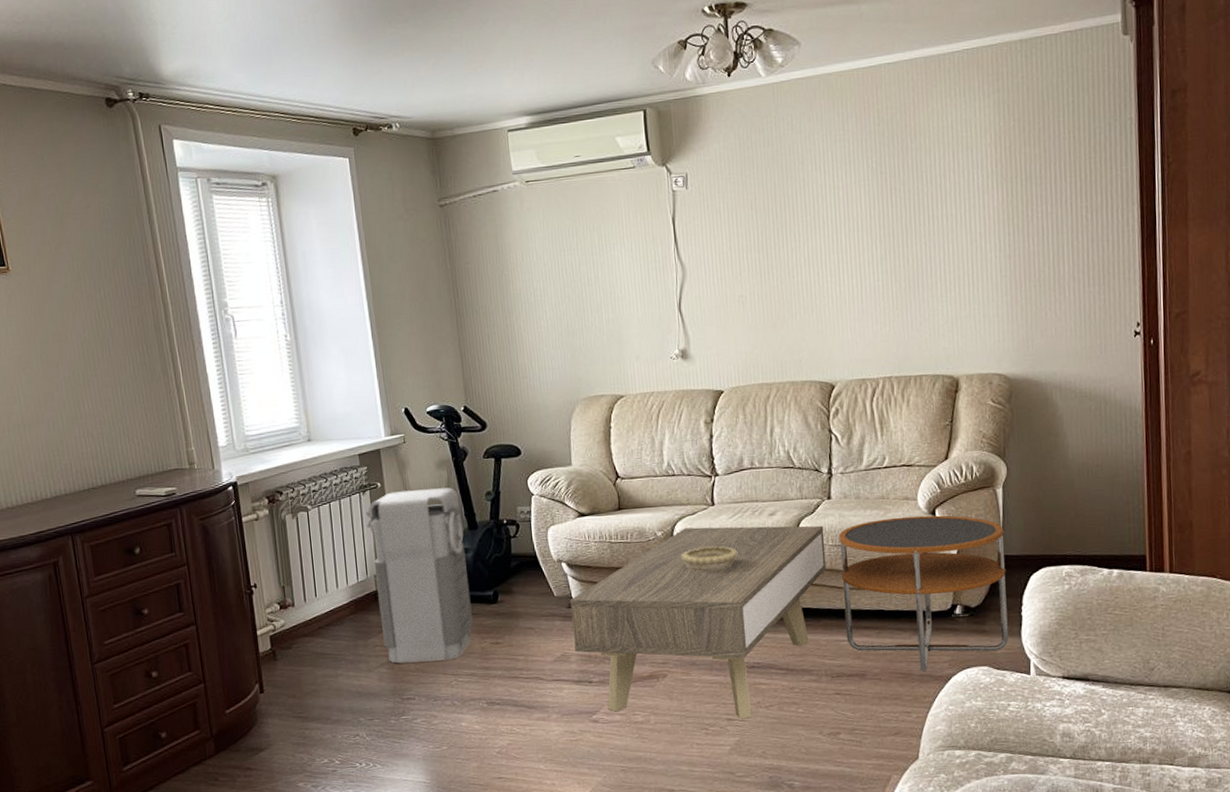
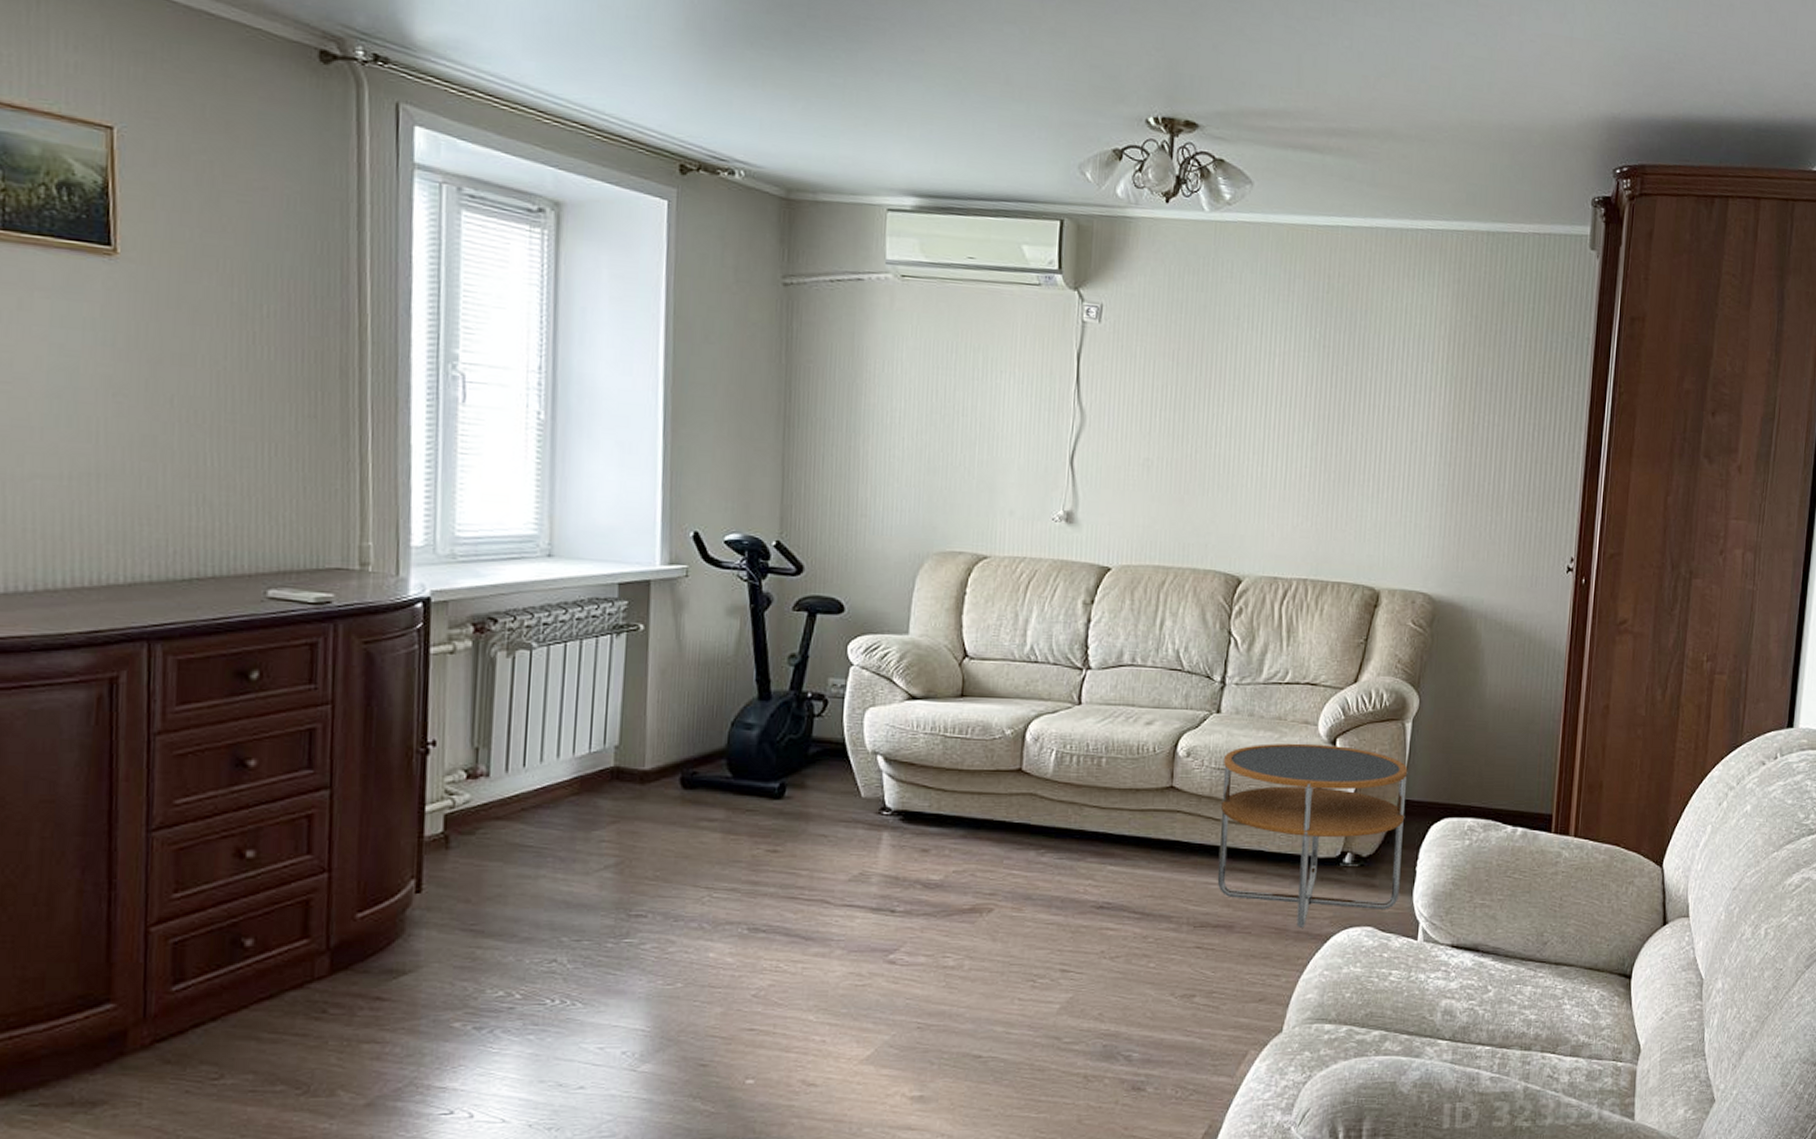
grenade: present [365,487,473,664] -> none [614,638,752,868]
coffee table: present [570,525,827,719] -> none [878,729,1208,971]
decorative bowl: present [682,546,738,572] -> none [1033,755,1102,784]

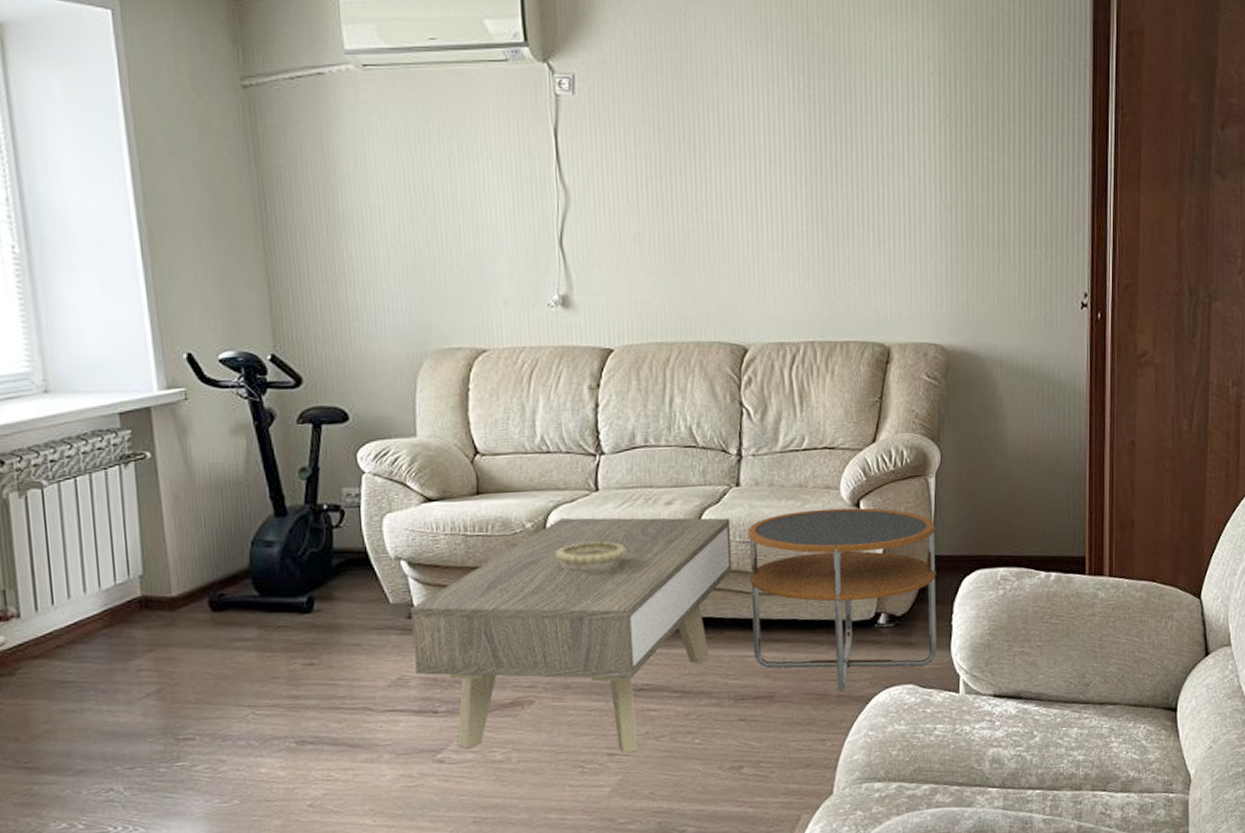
coffee table: none [878,729,1208,971] -> present [410,517,732,754]
decorative bowl: none [1033,755,1102,784] -> present [556,542,626,573]

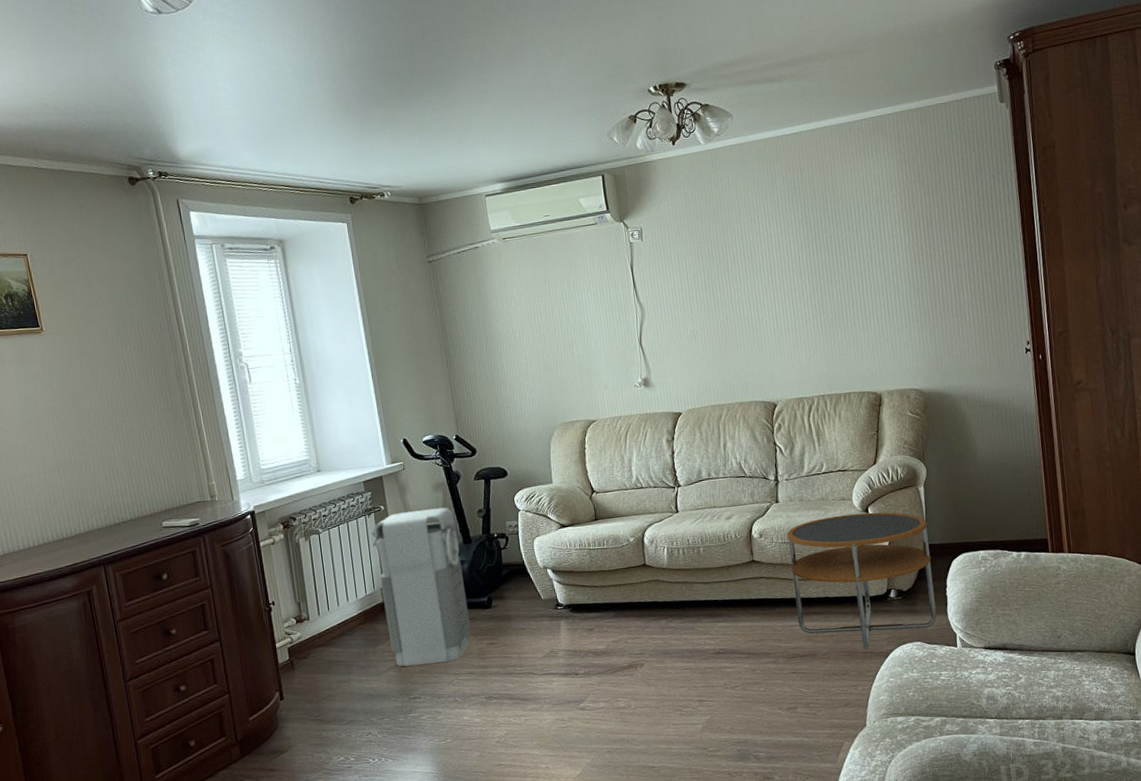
grenade: none [128,461,278,693] -> present [371,507,471,667]
coffee table: present [410,517,732,754] -> none [555,526,778,700]
decorative bowl: present [556,542,626,573] -> none [652,548,701,571]

